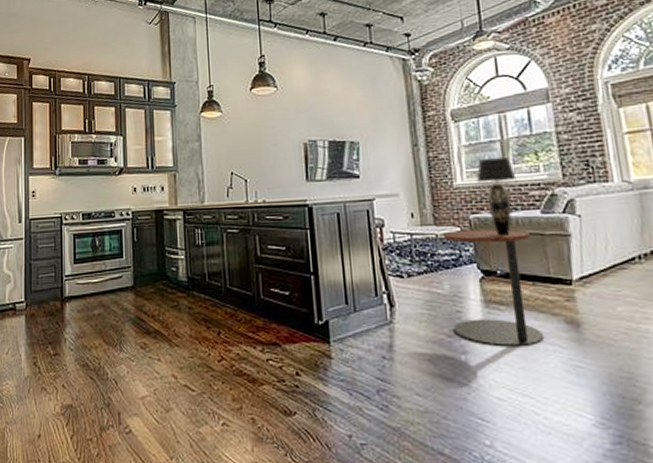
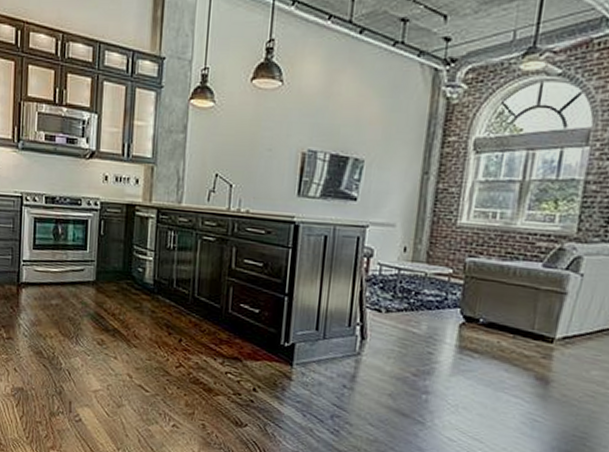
side table: present [443,229,545,347] -> none [421,271,525,396]
table lamp: present [476,157,517,236] -> none [483,199,528,284]

